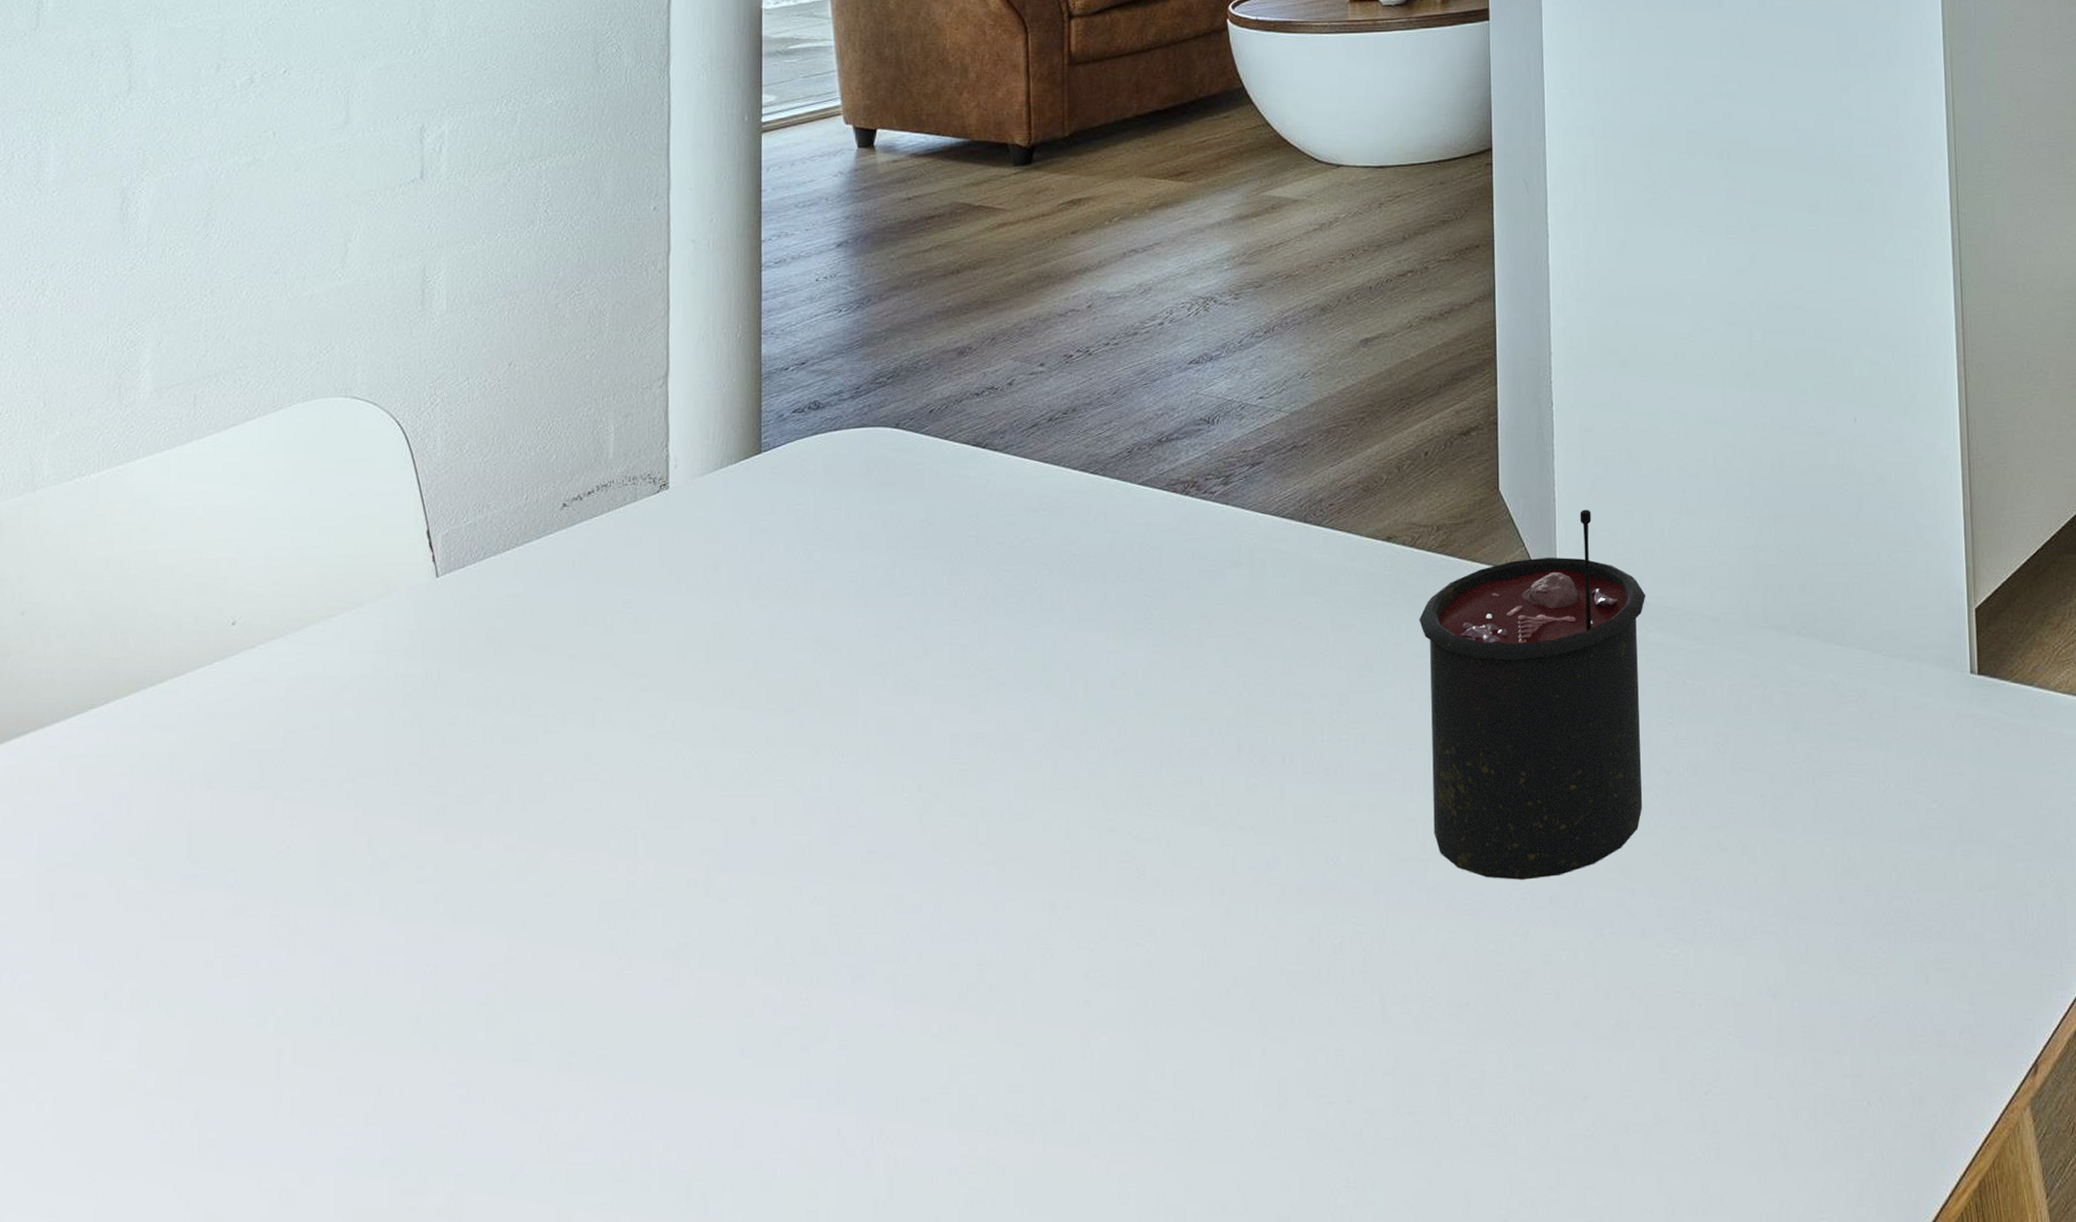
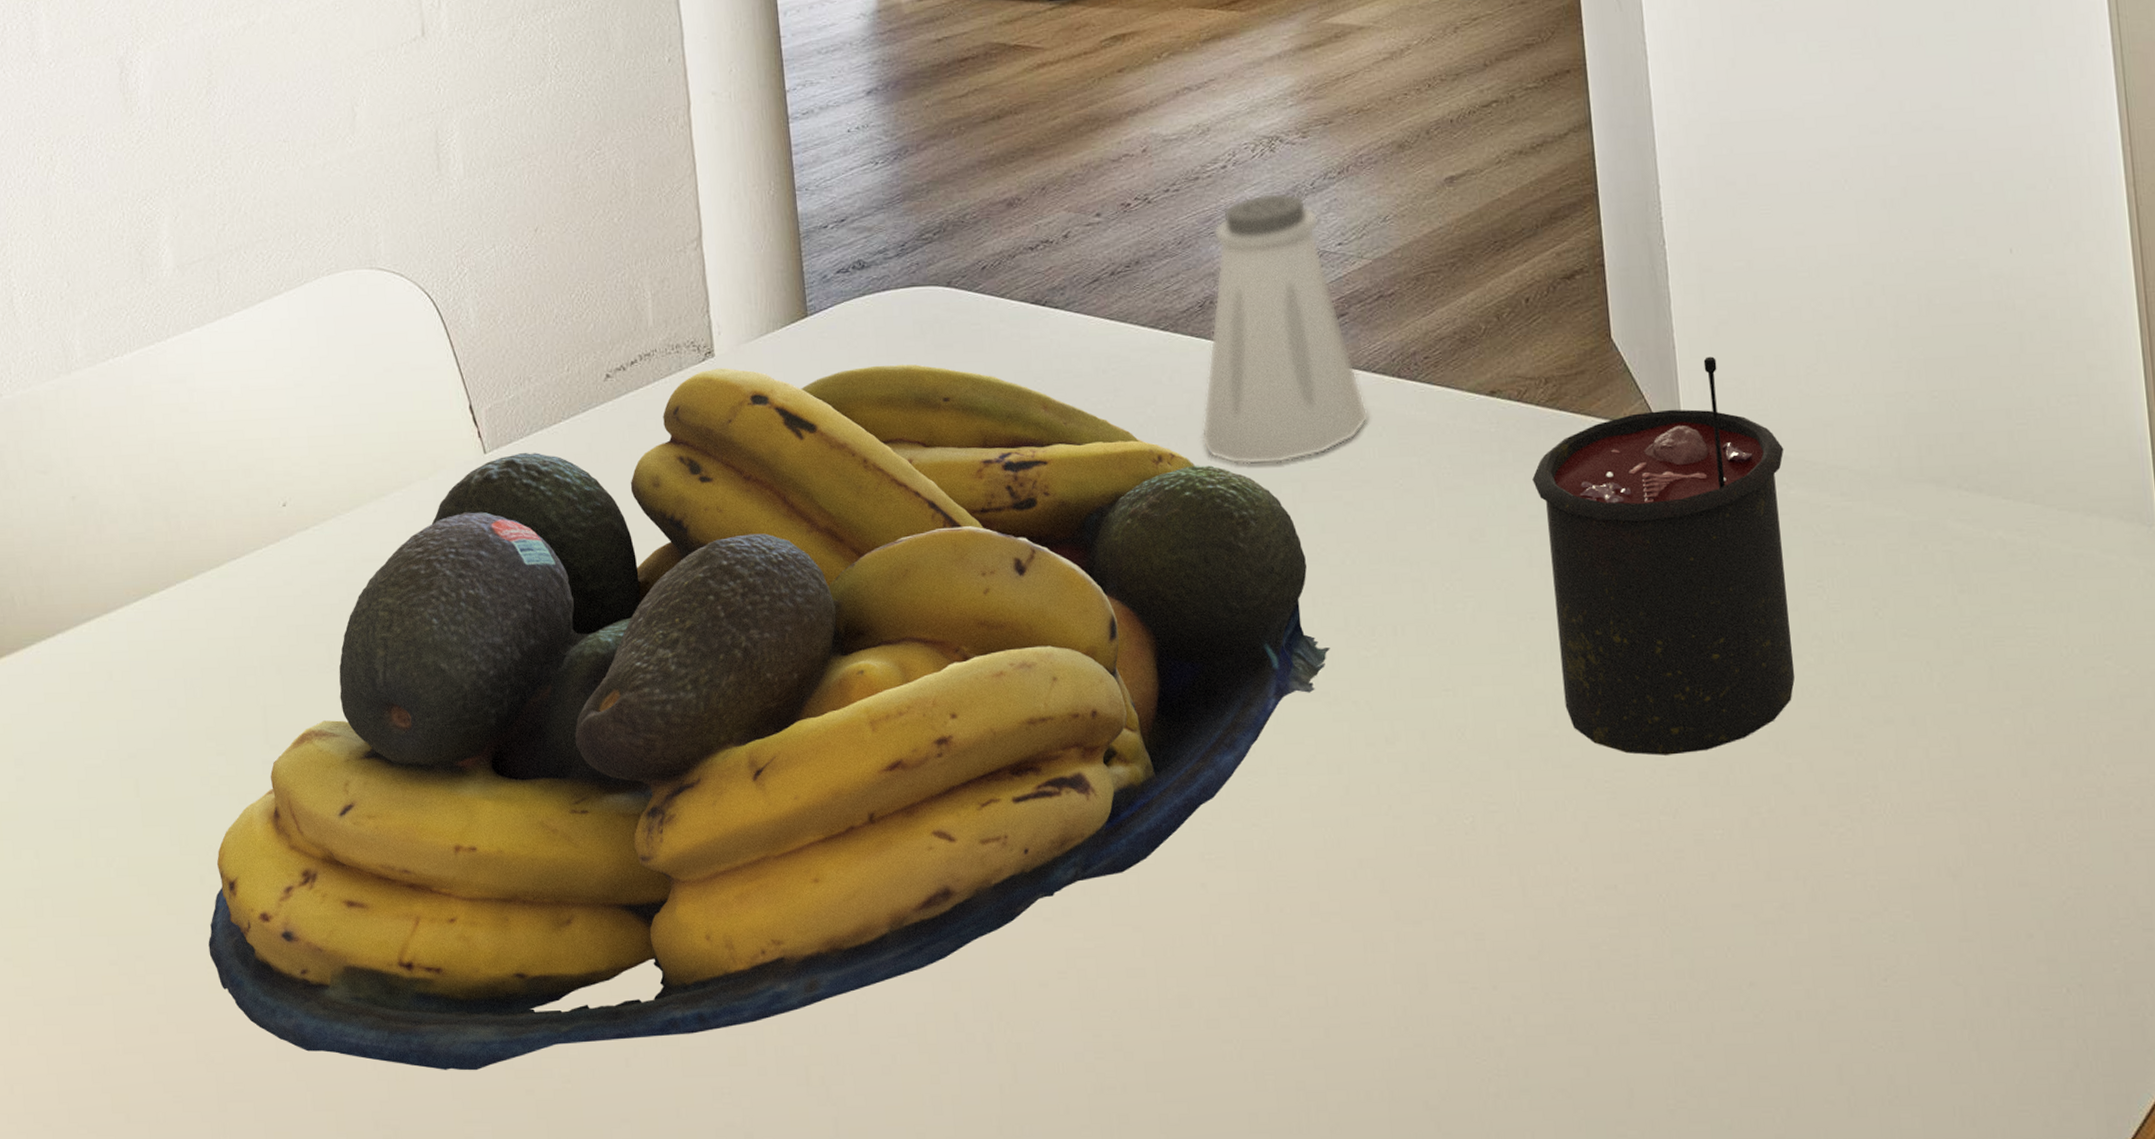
fruit bowl: none [104,500,1222,1188] -> present [208,364,1330,1071]
saltshaker: none [1119,348,1275,602] -> present [1201,192,1370,465]

